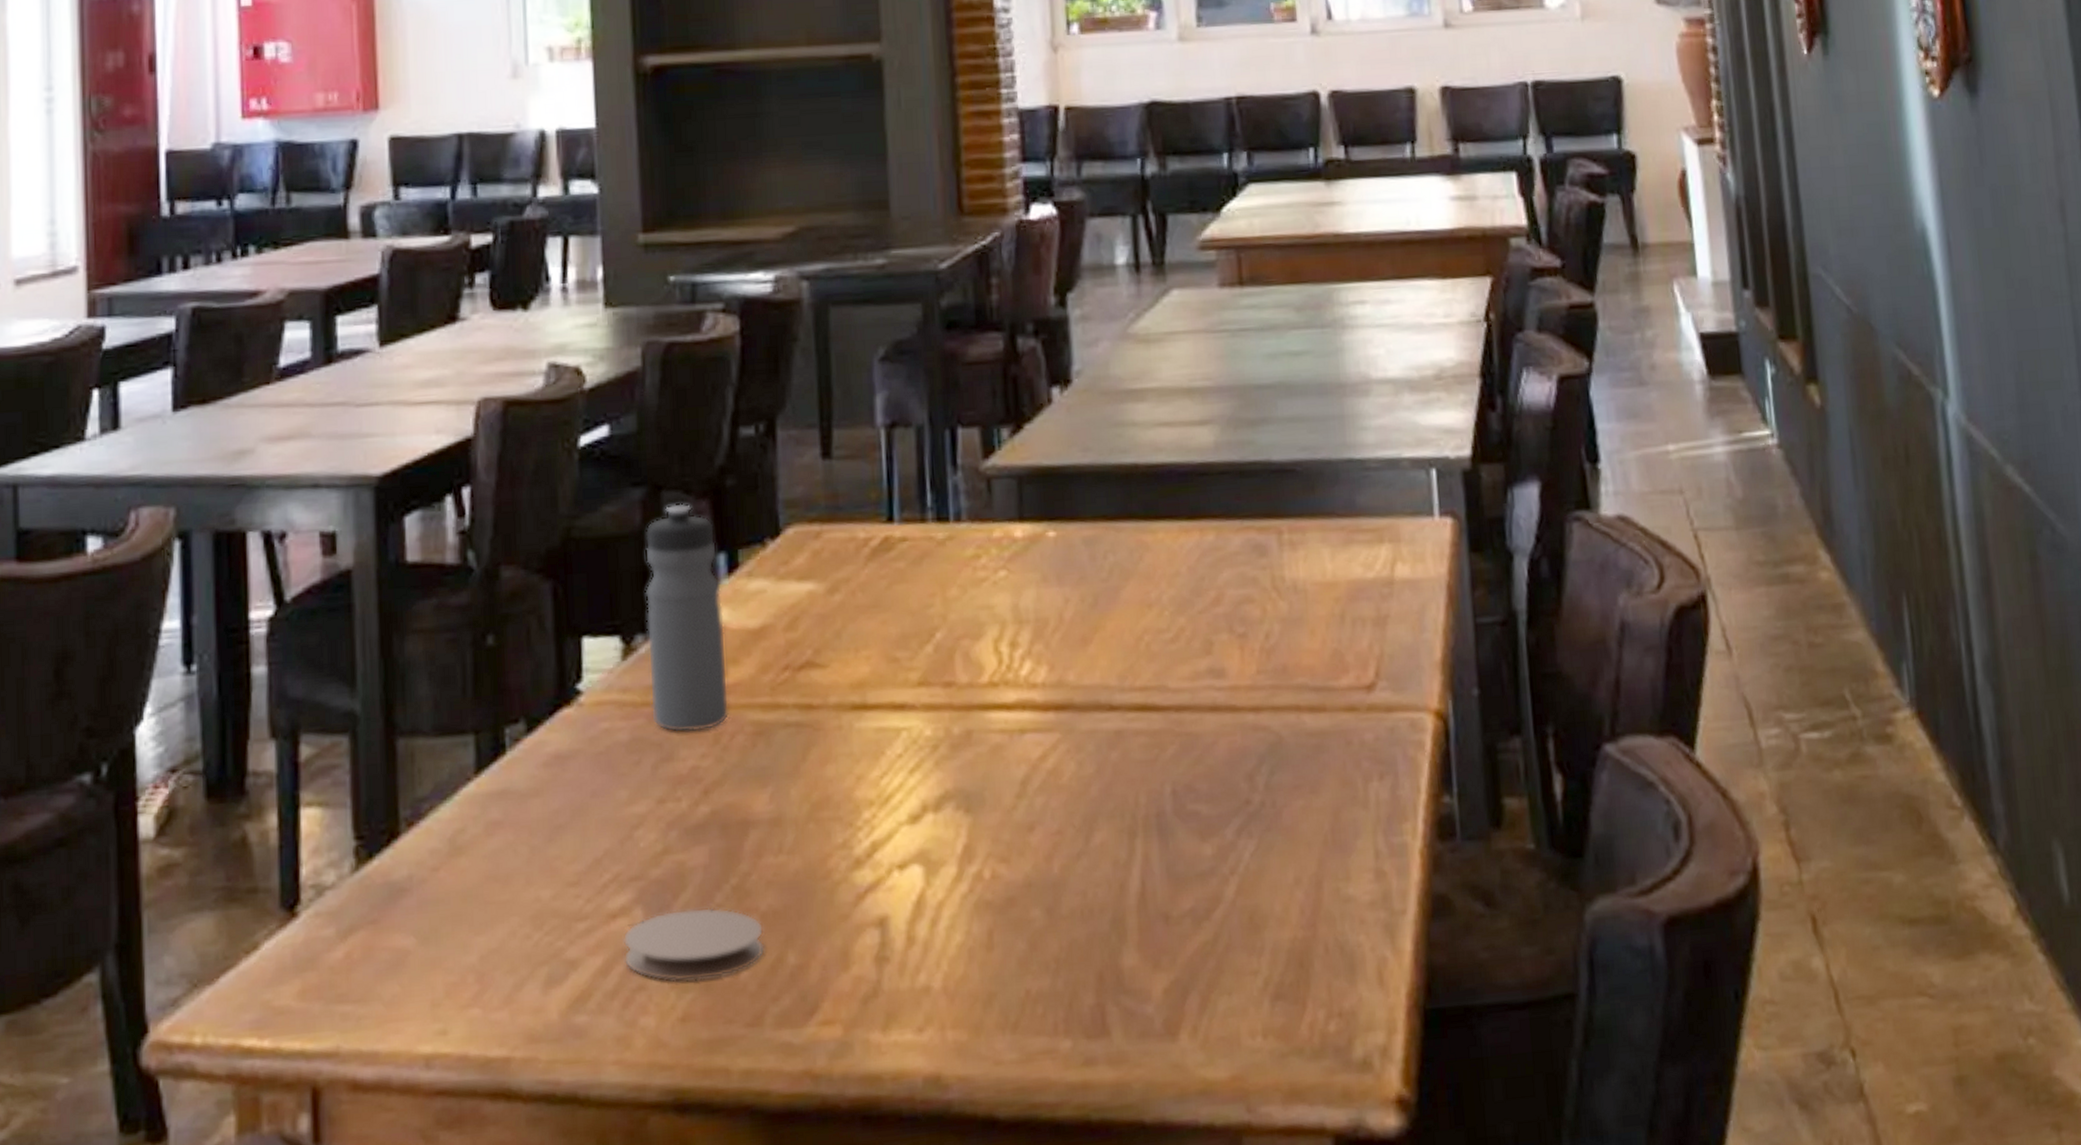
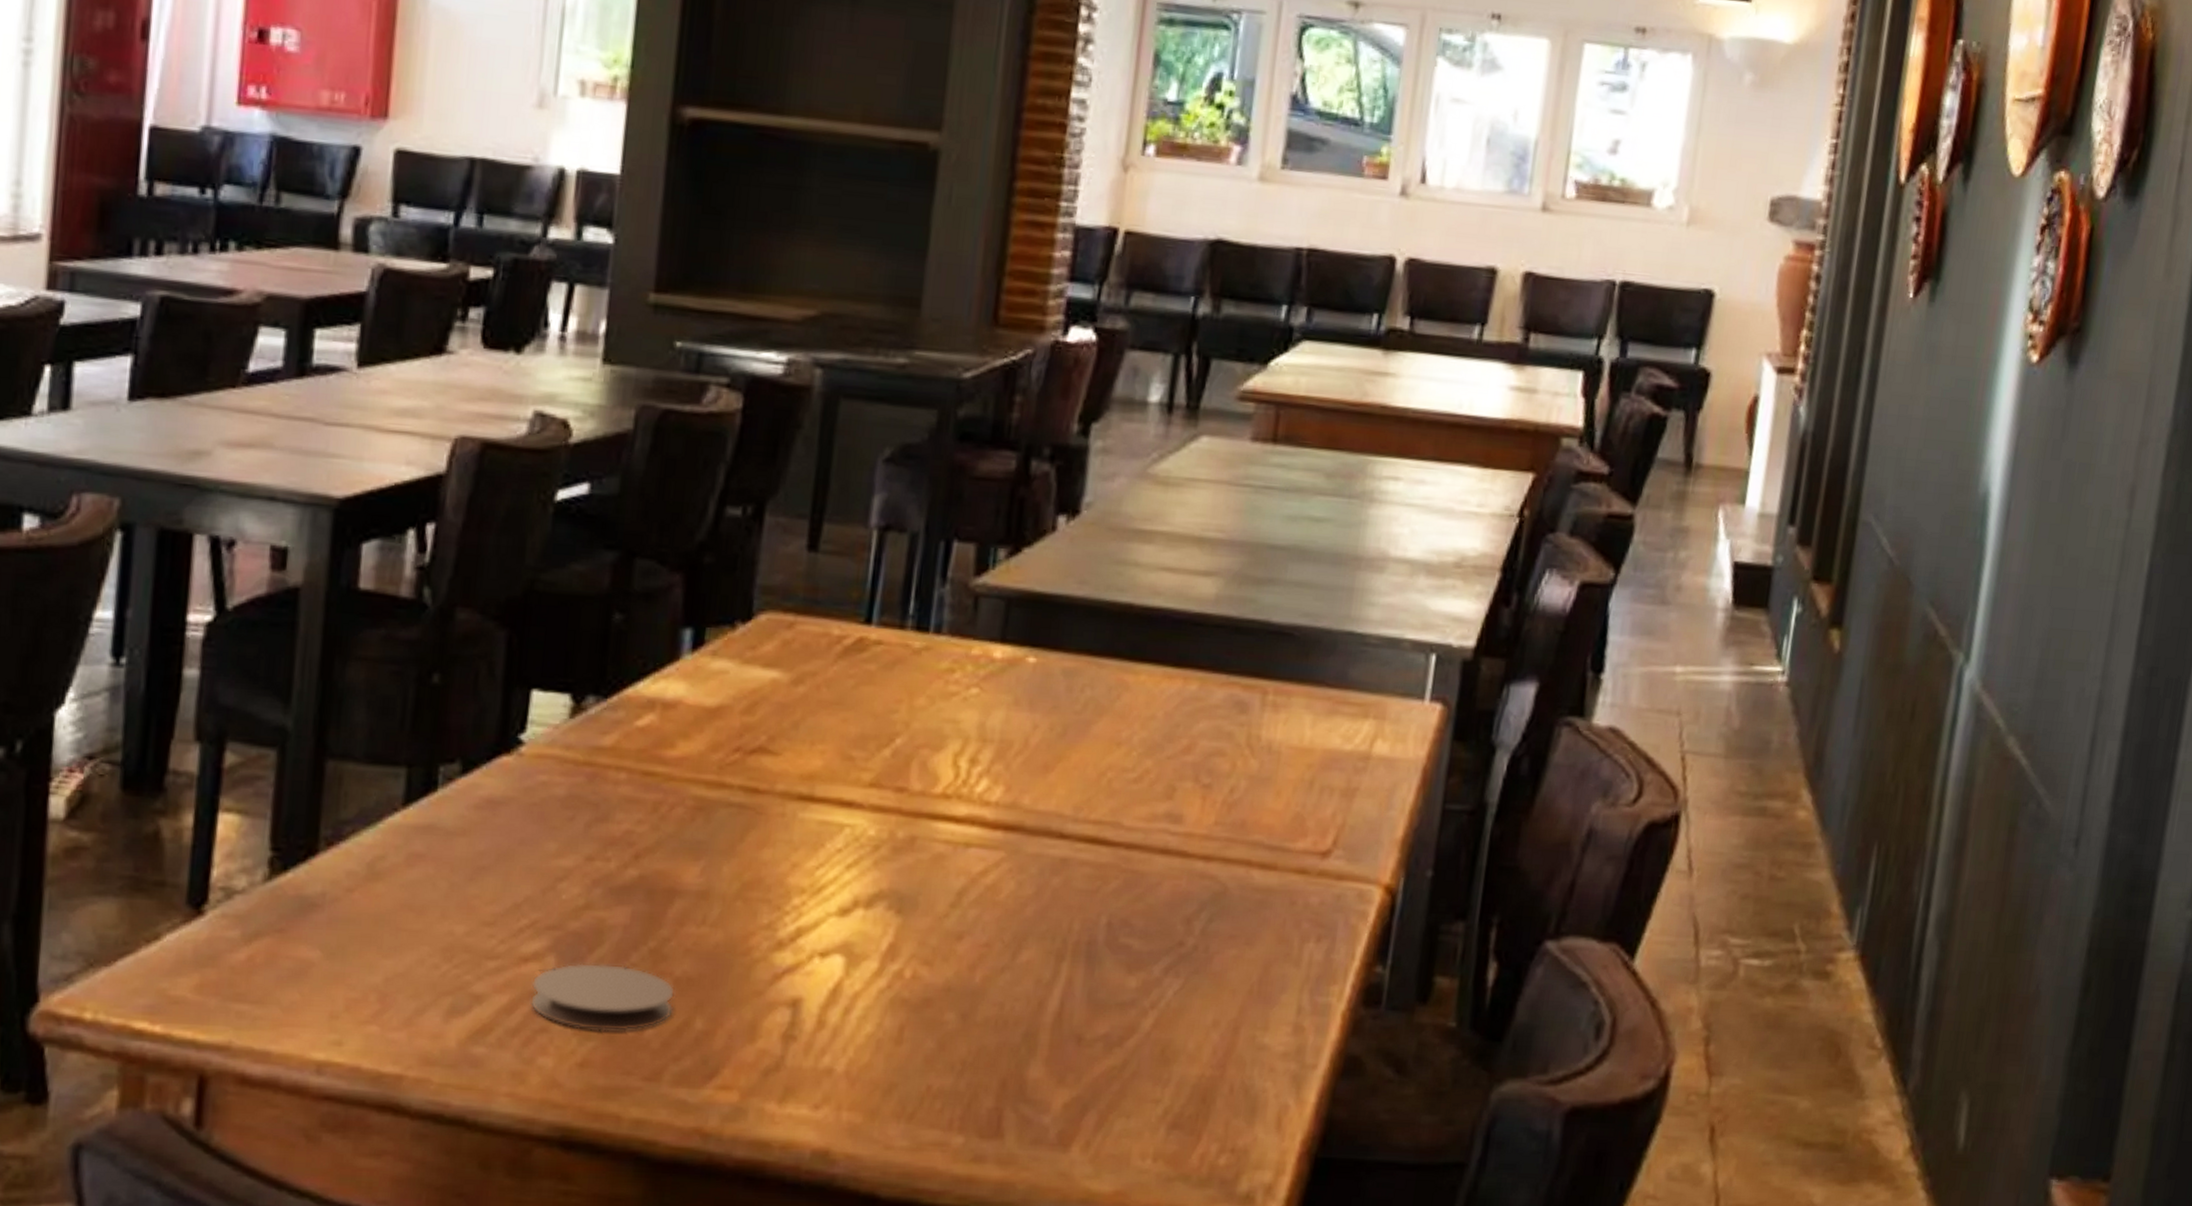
water bottle: present [645,503,730,733] -> none [592,572,685,798]

